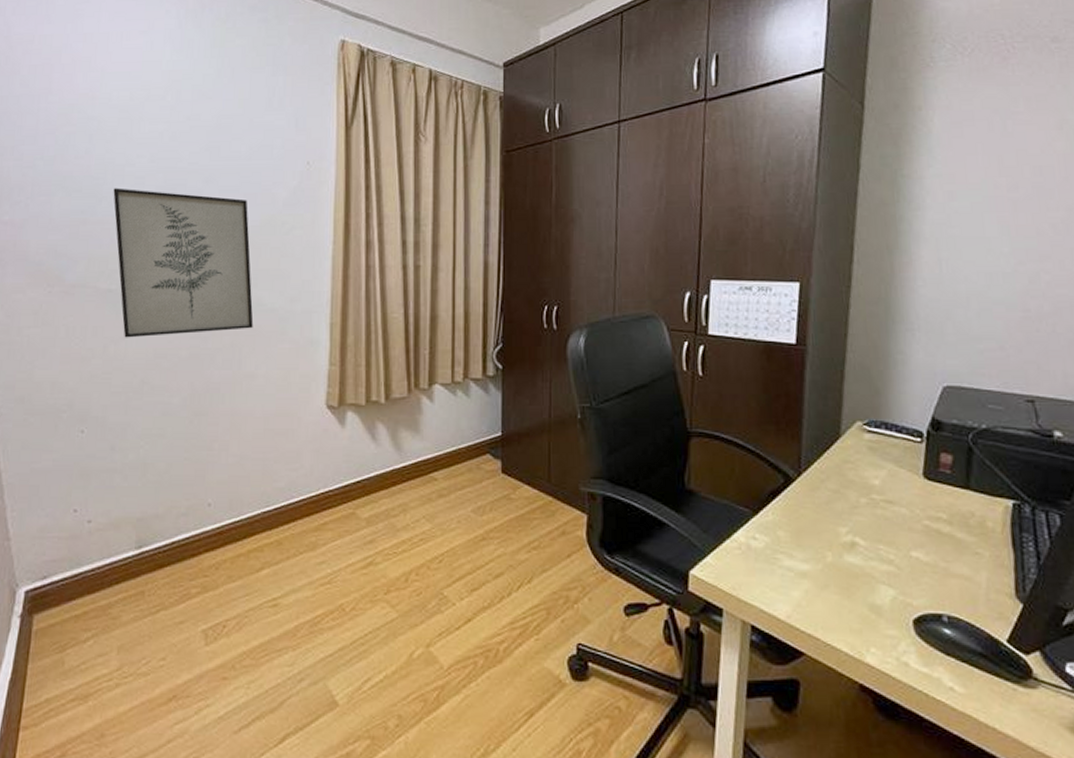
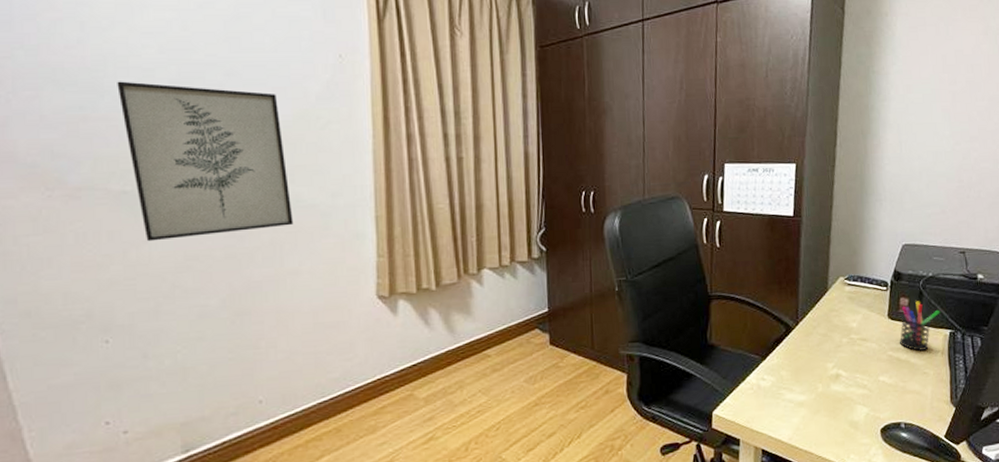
pen holder: none [940,459,998,523] -> present [900,301,940,351]

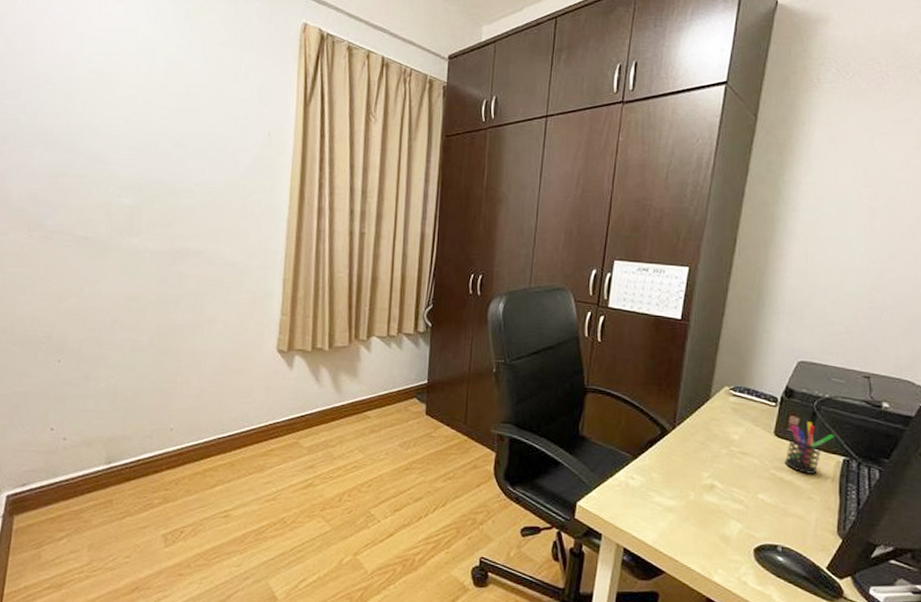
wall art: present [117,81,294,242] -> none [90,145,215,281]

